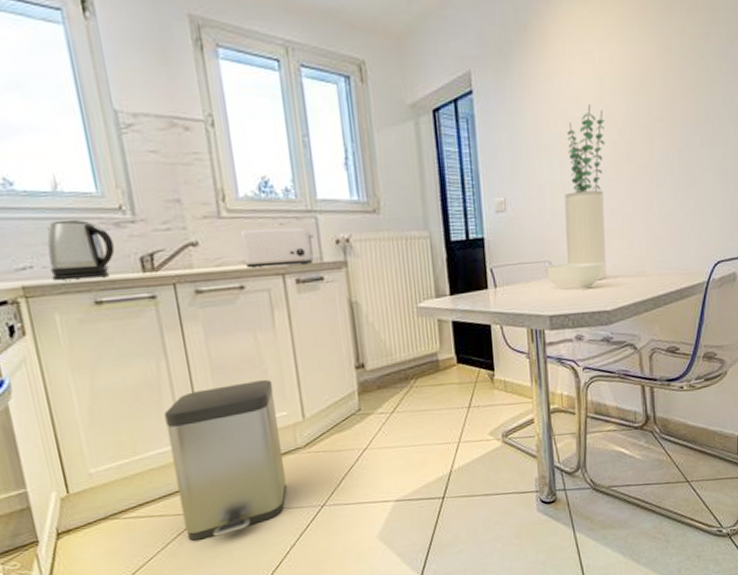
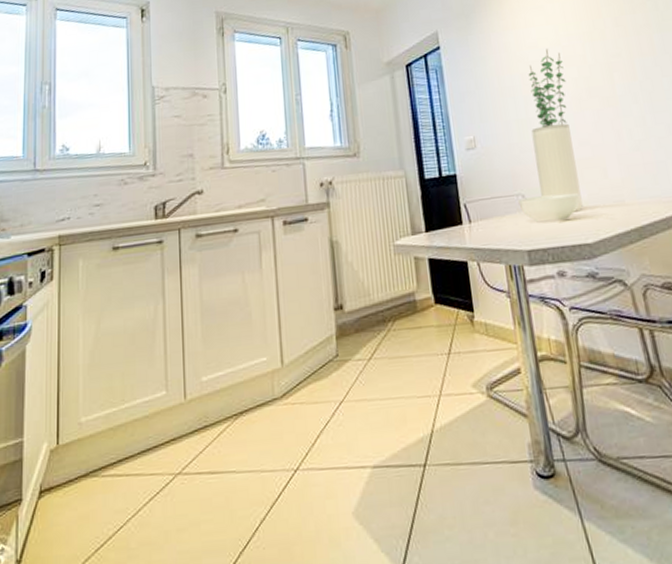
kettle: present [47,219,115,281] -> none [83,175,136,230]
pedal bin: present [164,380,287,542] -> none [155,323,261,509]
toaster: present [240,227,314,268] -> none [238,173,301,212]

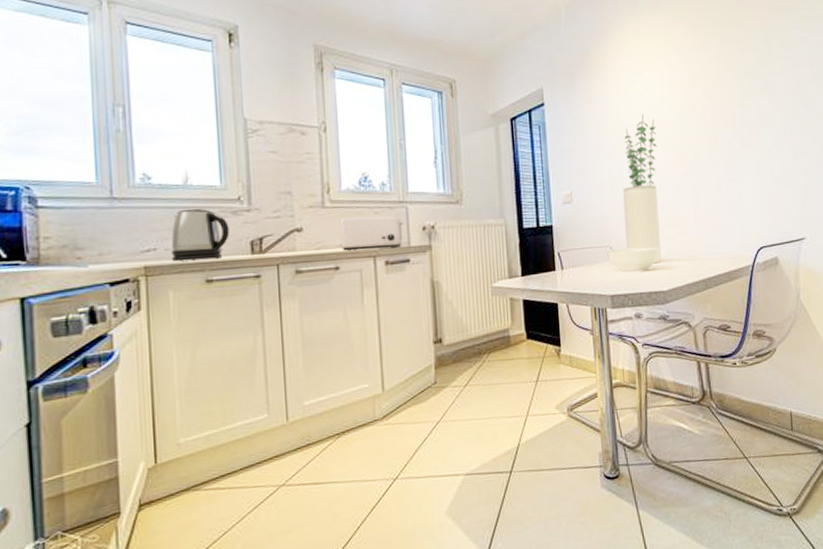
kettle: none [83,175,136,230] -> present [171,208,230,262]
toaster: none [238,173,301,212] -> present [340,216,404,251]

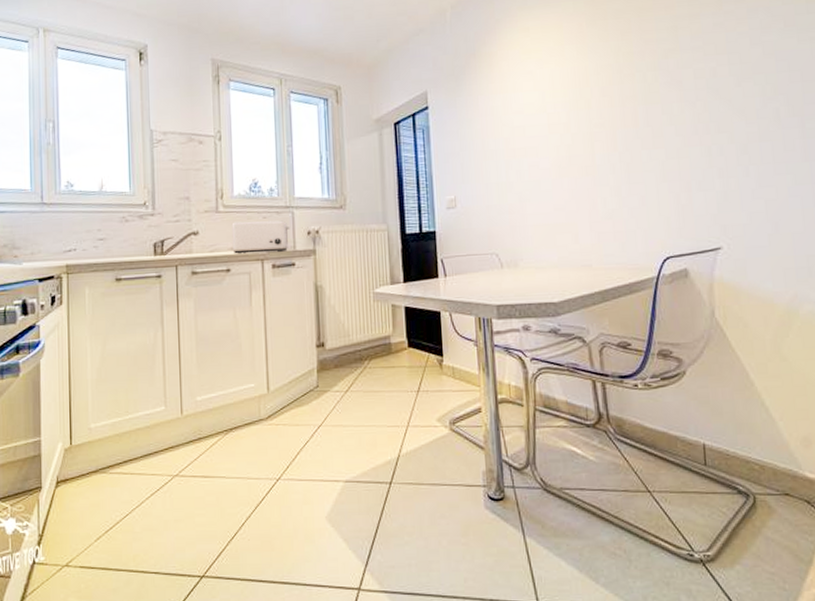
kettle: present [171,208,230,262] -> none [88,212,136,262]
bowl: present [606,247,660,272] -> none [492,255,550,281]
vase: present [623,114,661,264] -> none [510,115,552,273]

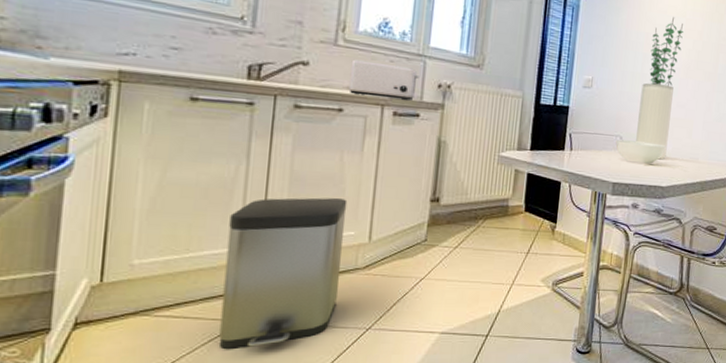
pedal bin: none [155,353,248,503] -> present [219,197,348,350]
bowl: none [492,255,550,281] -> present [615,139,666,165]
vase: none [510,115,552,273] -> present [636,17,683,160]

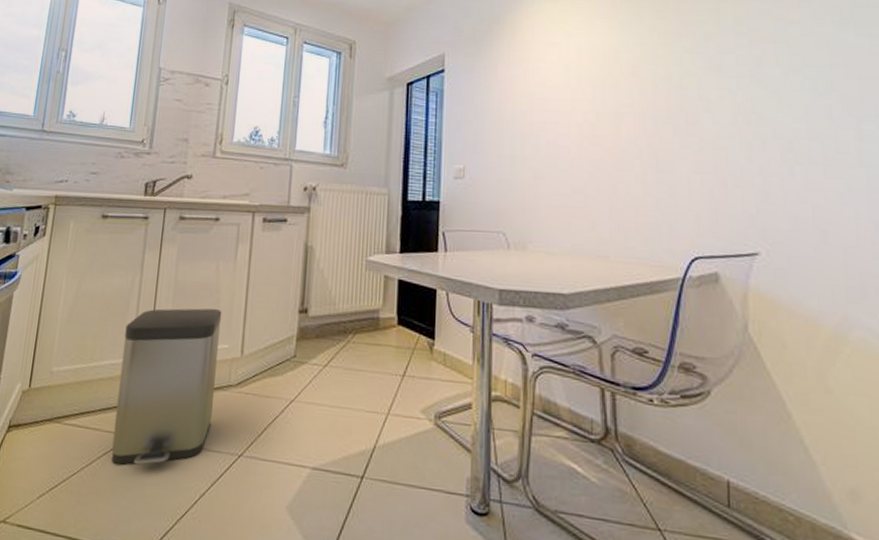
toaster: present [348,59,419,102] -> none [224,169,286,207]
bowl: present [615,139,666,165] -> none [498,236,563,267]
vase: present [636,17,683,160] -> none [523,88,569,260]

